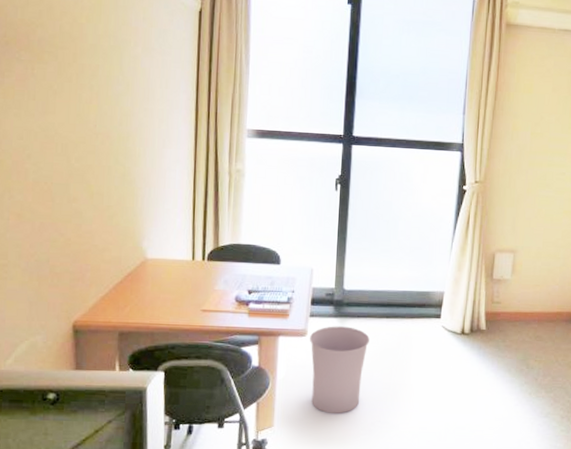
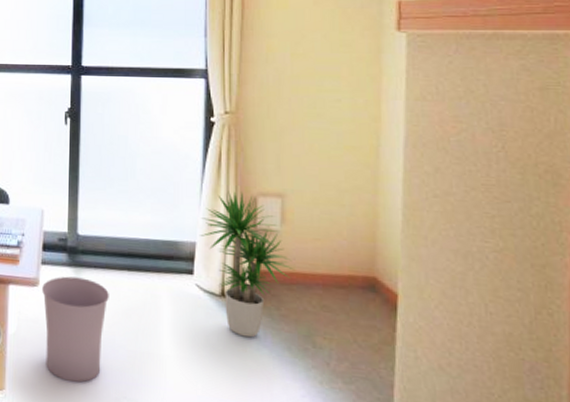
potted plant: none [448,248,518,365] -> present [200,191,294,338]

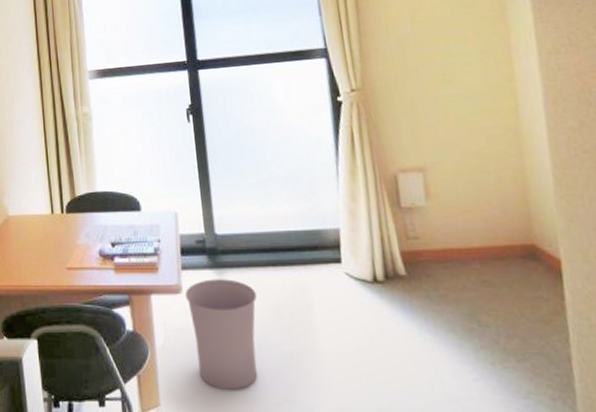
potted plant: present [200,191,294,338] -> none [341,170,447,323]

